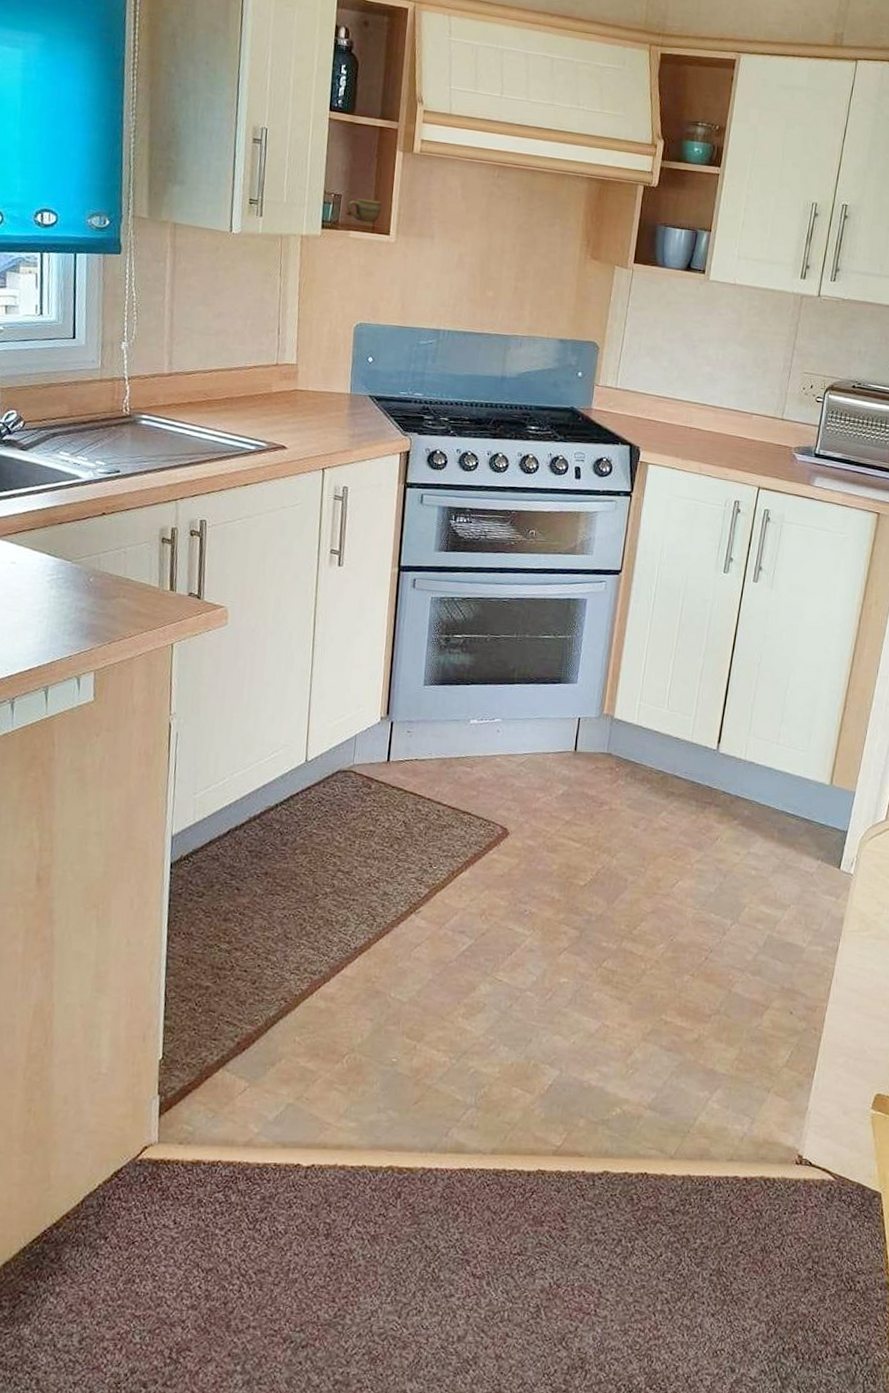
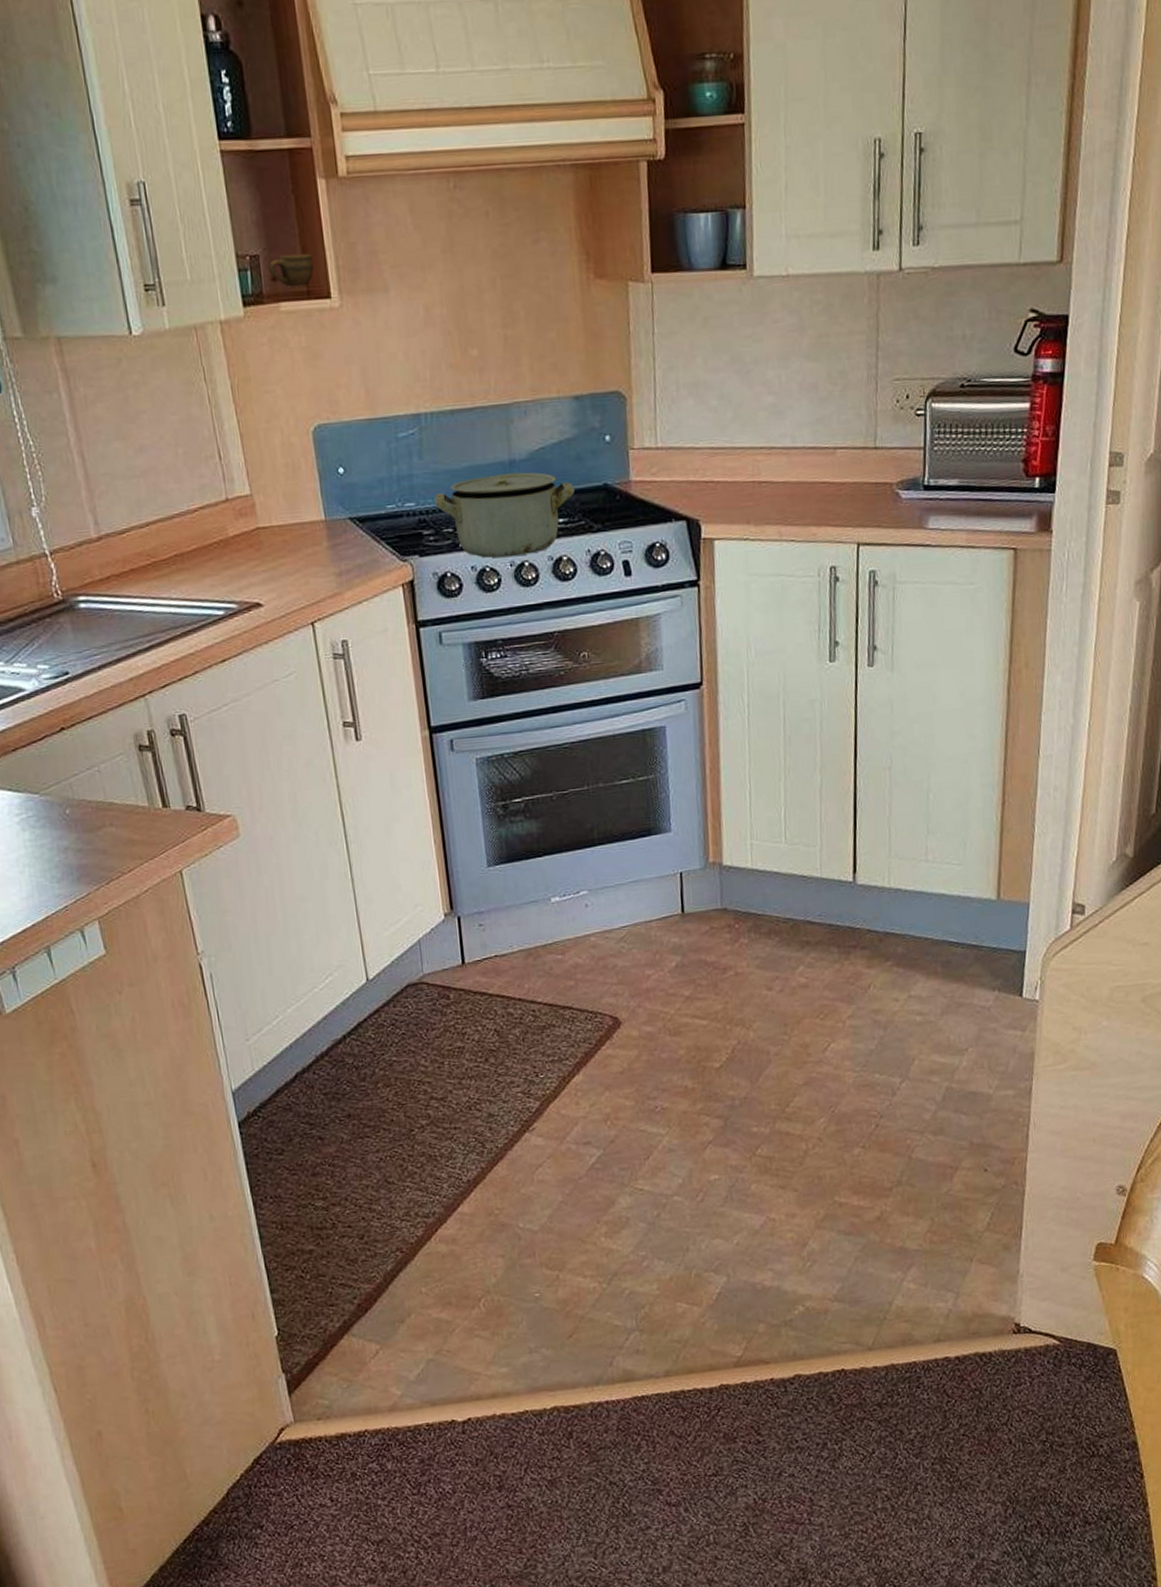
cooking pot: none [438,384,548,449] -> present [434,472,575,558]

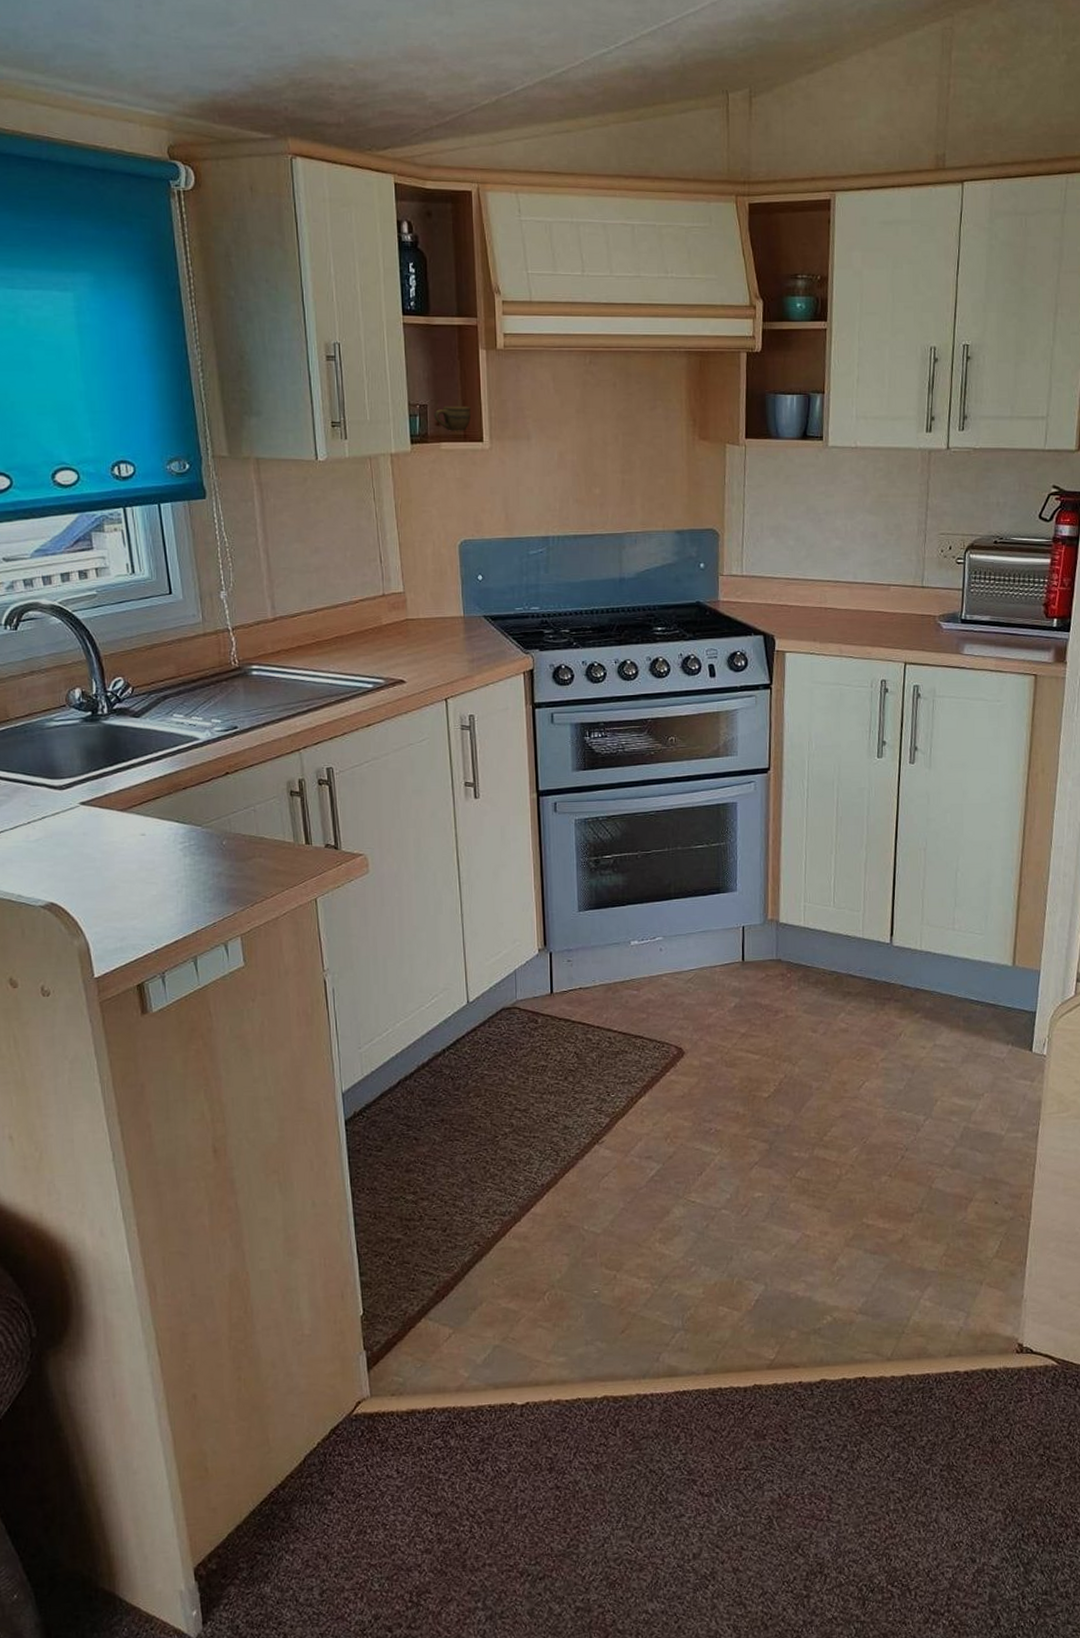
cooking pot: present [434,472,575,558] -> none [555,588,672,656]

